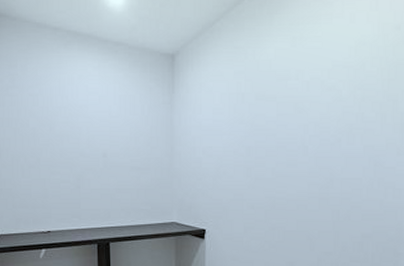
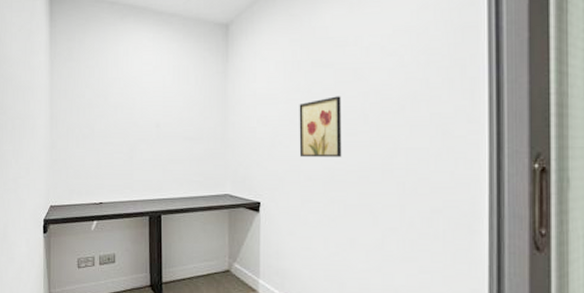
wall art: none [242,128,283,187] -> present [299,96,342,158]

